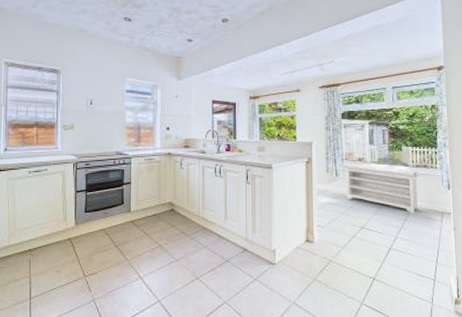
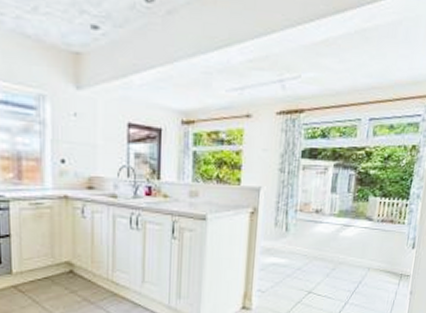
bench: present [344,163,420,213] -> none [296,216,384,275]

